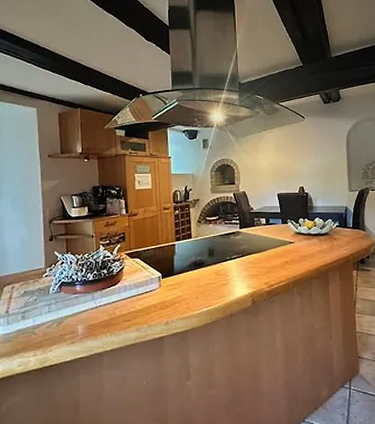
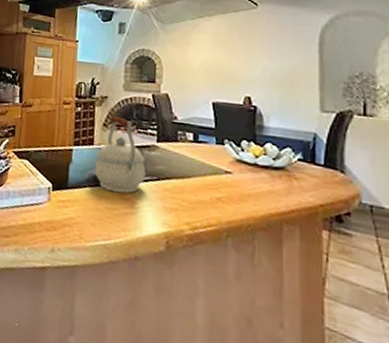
kettle: none [194,213,233,271] -> present [94,115,146,194]

